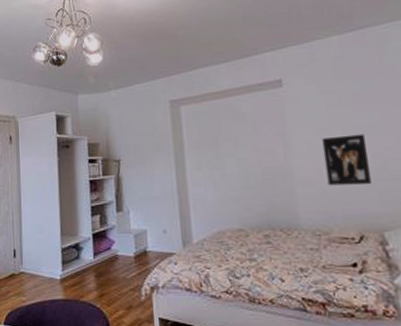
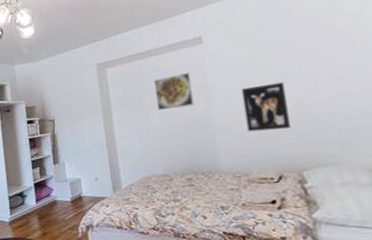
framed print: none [230,117,274,156] -> present [153,73,195,110]

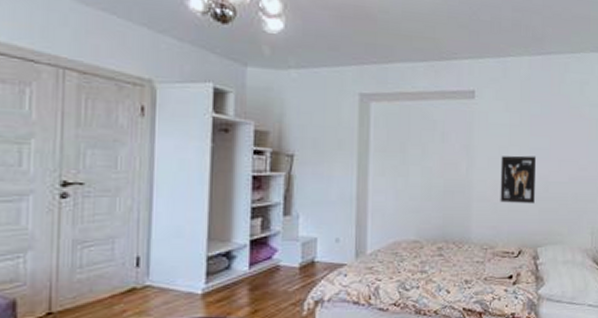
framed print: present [153,73,195,110] -> none [420,127,458,166]

